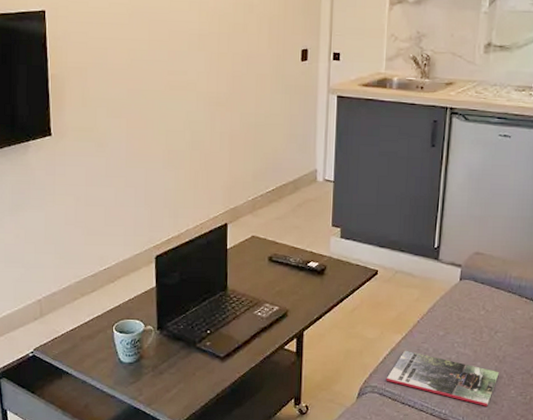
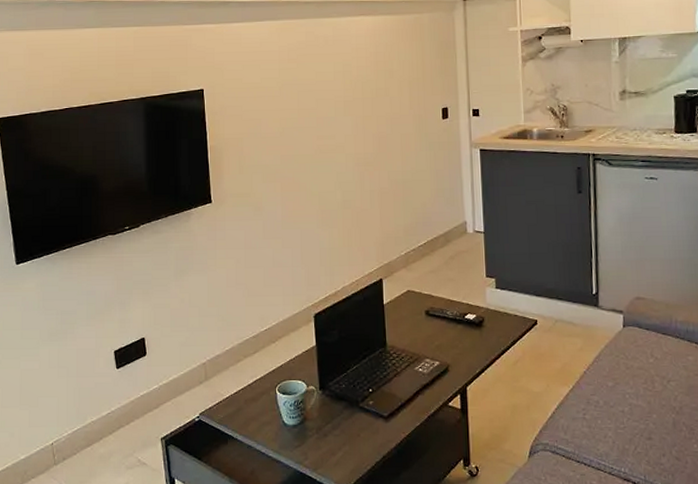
magazine: present [386,350,499,406] -> none [557,403,678,463]

